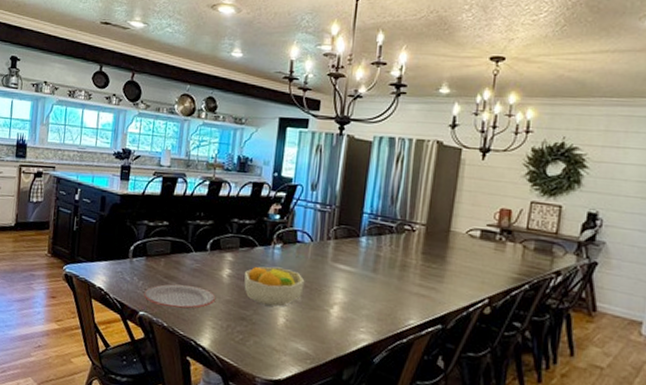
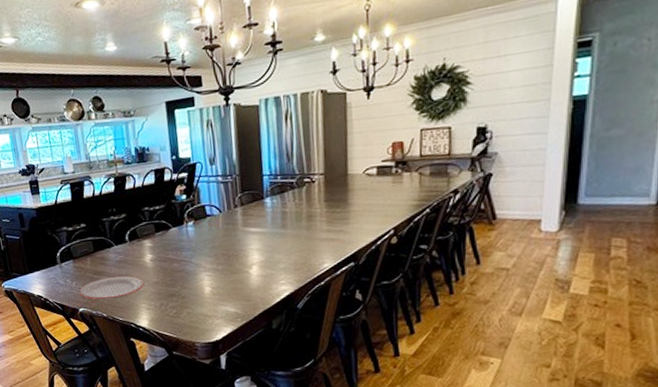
fruit bowl: present [244,266,305,307] -> none [165,242,222,279]

